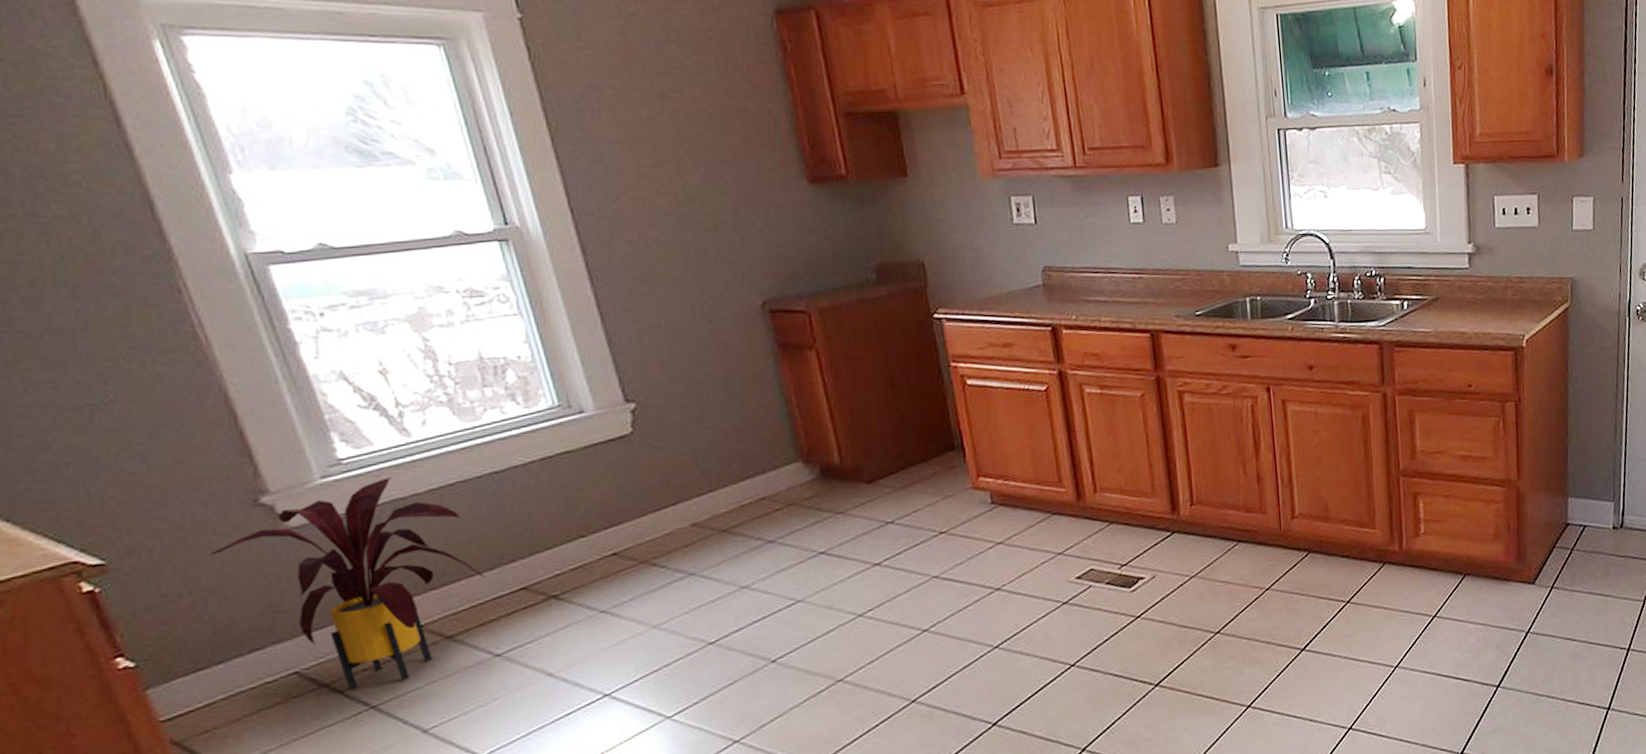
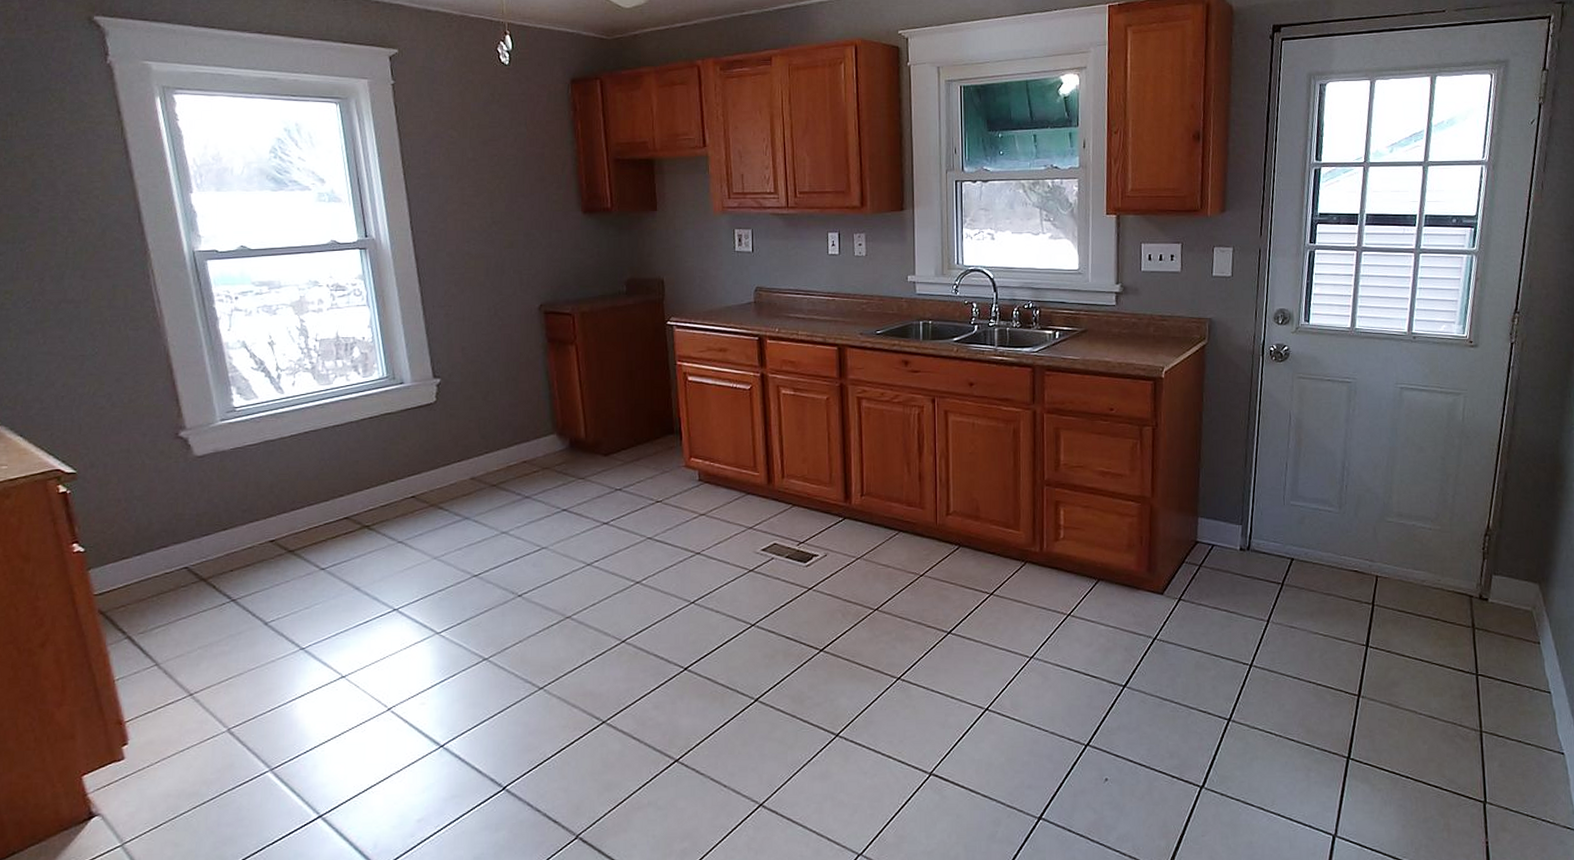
house plant: present [210,477,484,691] -> none [142,424,321,586]

